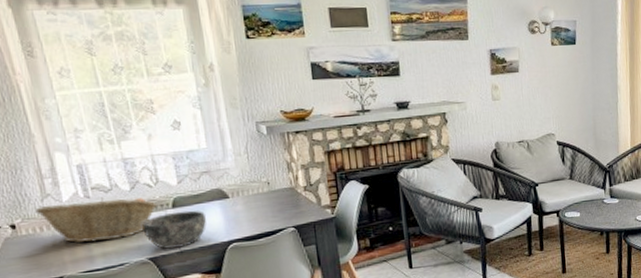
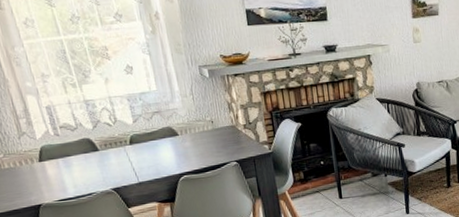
fruit basket: present [35,197,158,243] -> none [14,135,118,176]
bowl: present [142,210,206,249] -> none [105,146,160,181]

